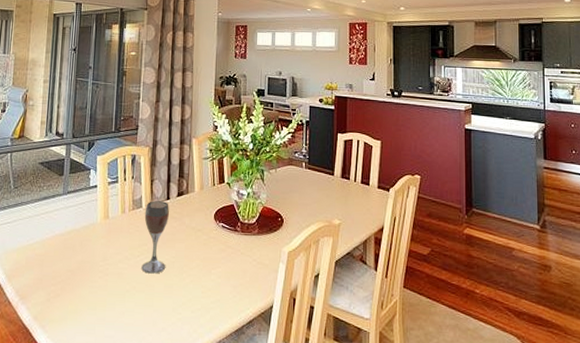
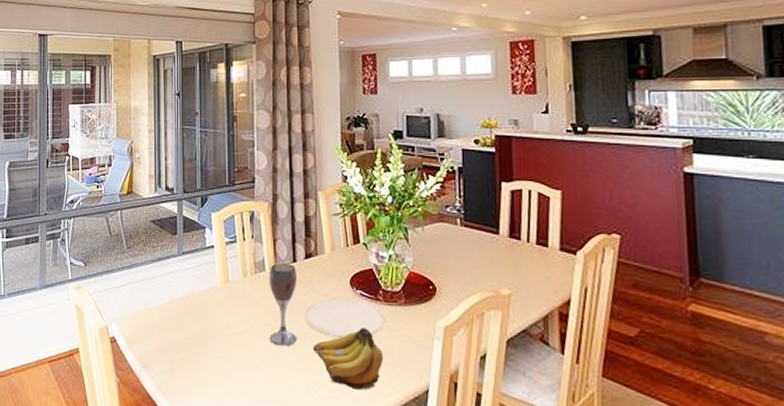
plate: none [173,230,242,265] -> present [304,298,386,339]
fruit: none [179,255,238,309] -> present [312,327,384,390]

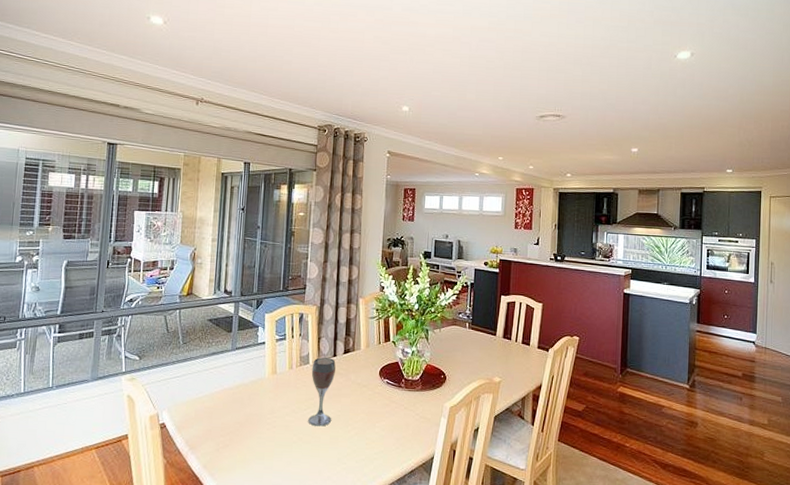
plate: present [304,298,386,339] -> none [339,386,406,419]
fruit: present [312,327,384,390] -> none [344,409,402,460]

